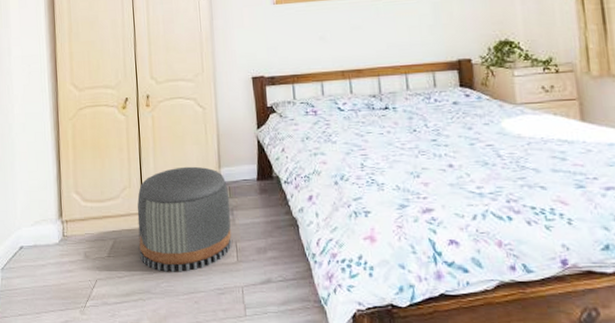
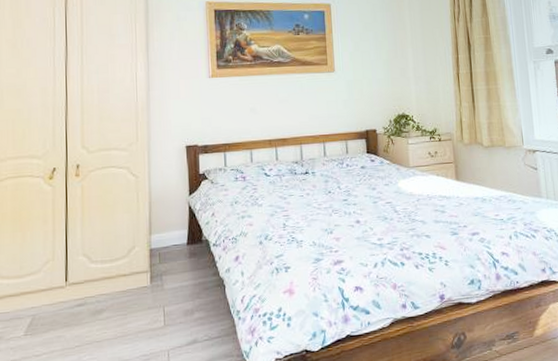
pouf: present [137,166,232,272] -> none [60,234,160,345]

